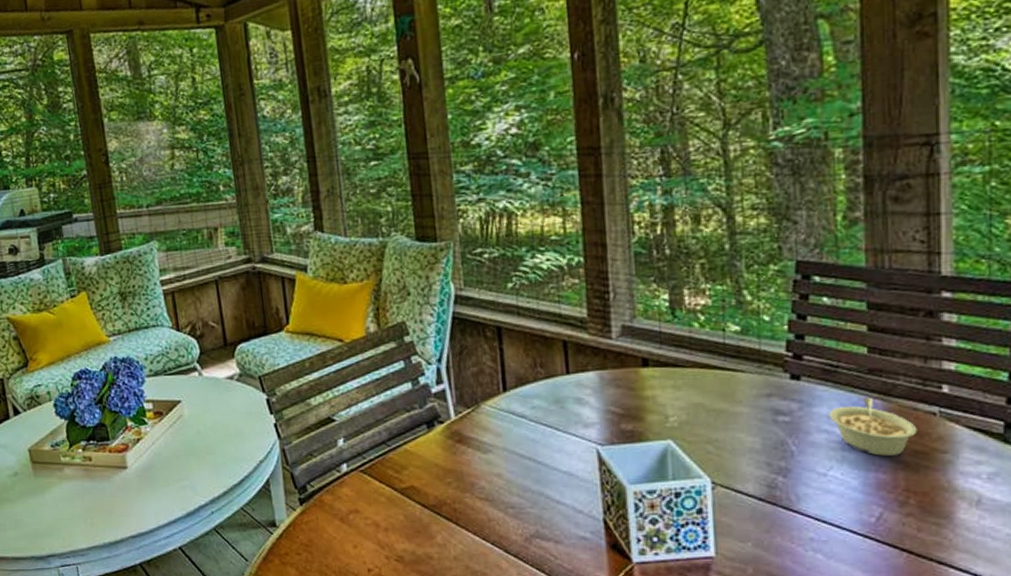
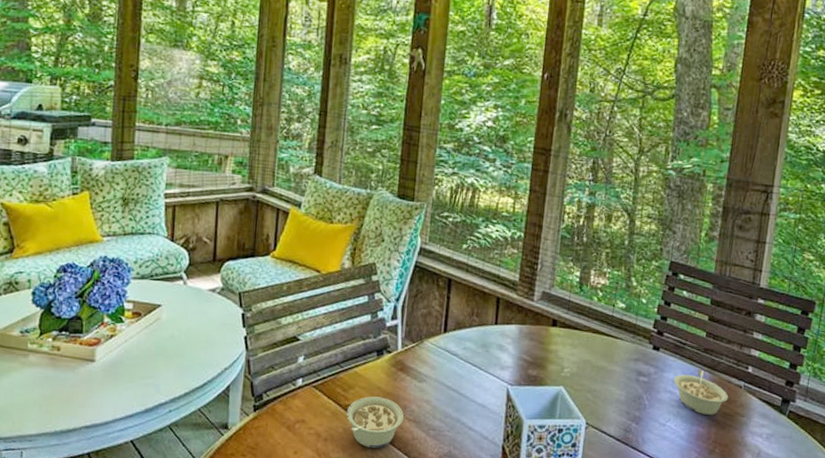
legume: none [404,475,473,534] -> present [346,396,404,448]

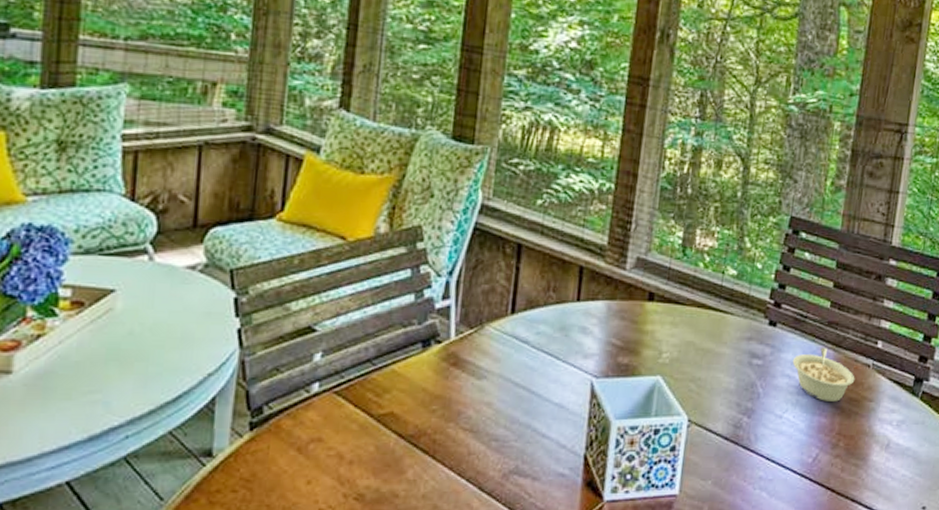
legume: present [346,396,404,448] -> none [379,401,457,469]

